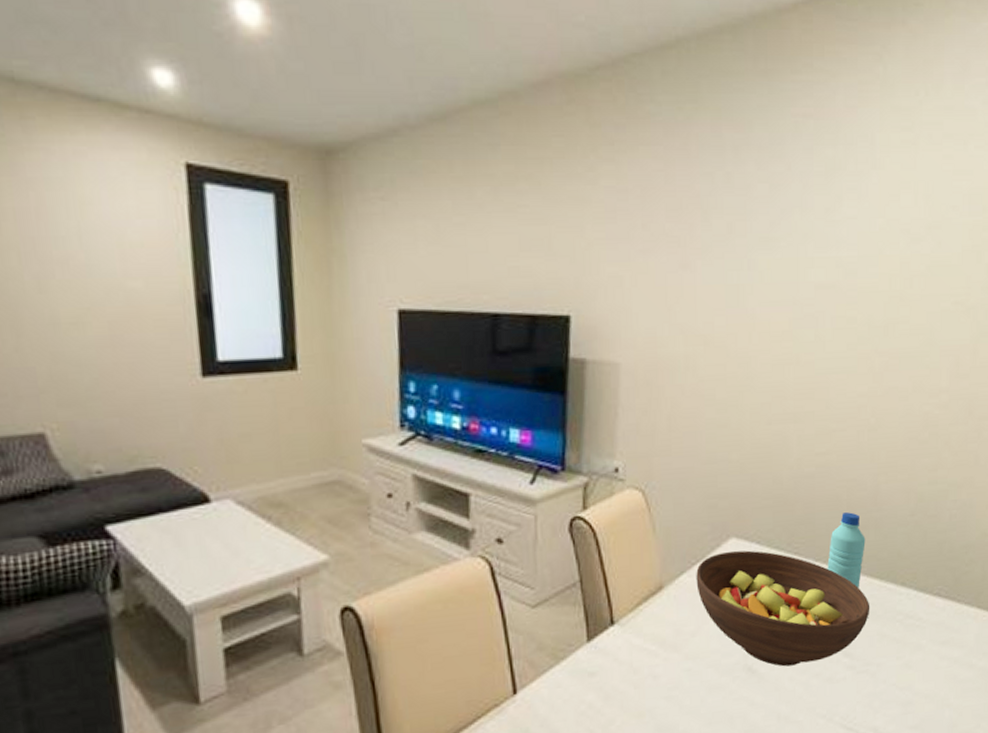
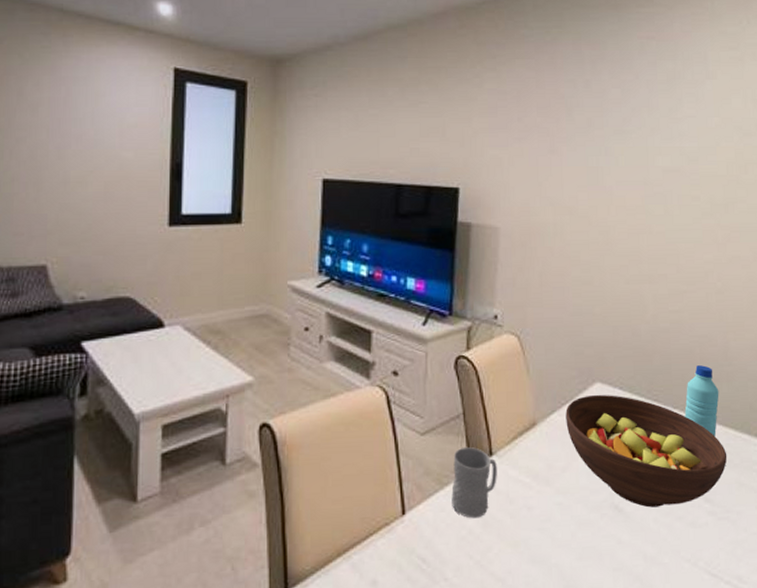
mug: none [568,617,620,693] -> present [451,446,497,519]

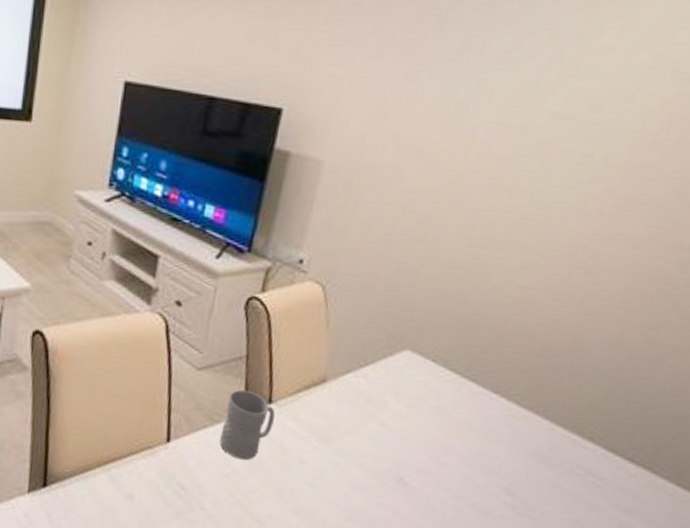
fruit bowl: present [565,394,727,508] -> none [360,361,547,492]
water bottle: present [684,365,719,437] -> none [505,351,557,432]

